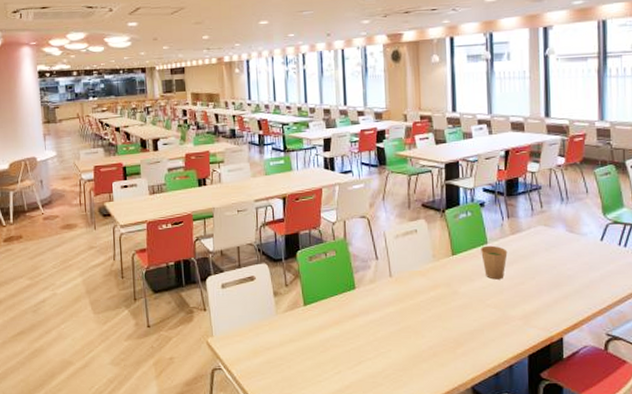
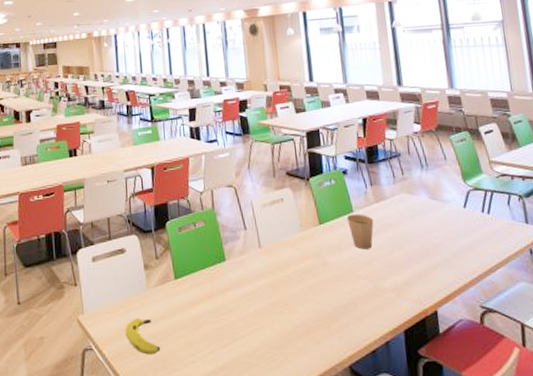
banana: none [253,342,288,375] -> present [125,319,161,355]

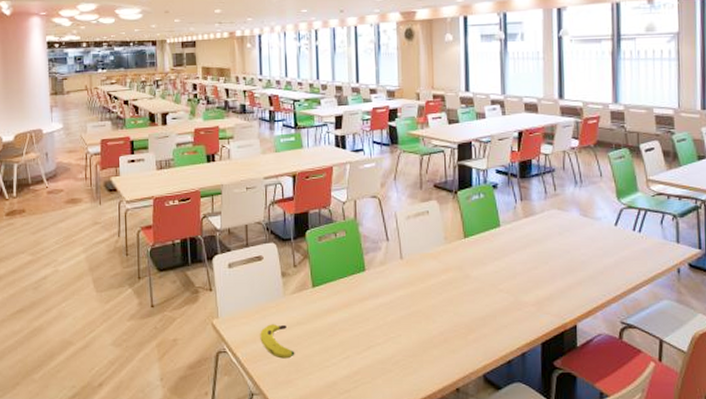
paper cup: present [347,214,374,249] -> none [493,228,521,264]

